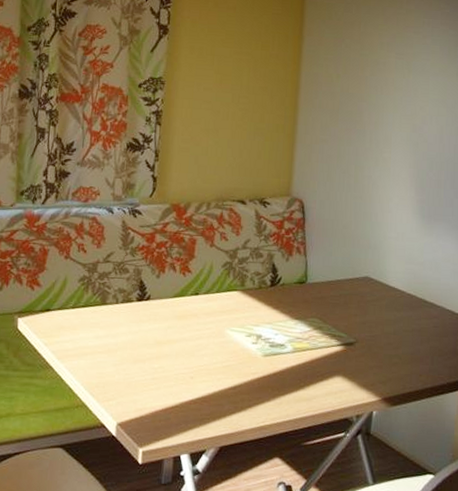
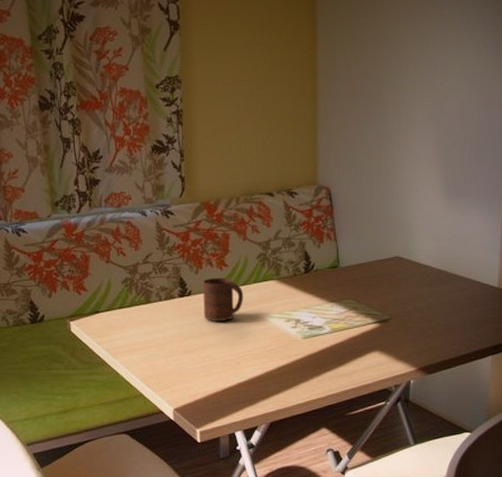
cup: none [161,283,205,331] -> present [202,277,244,321]

